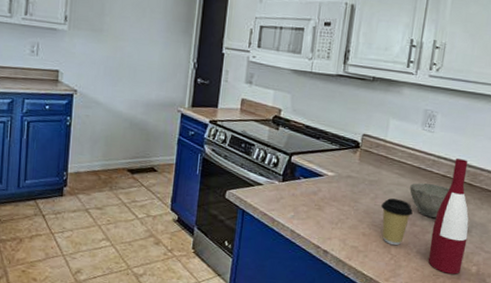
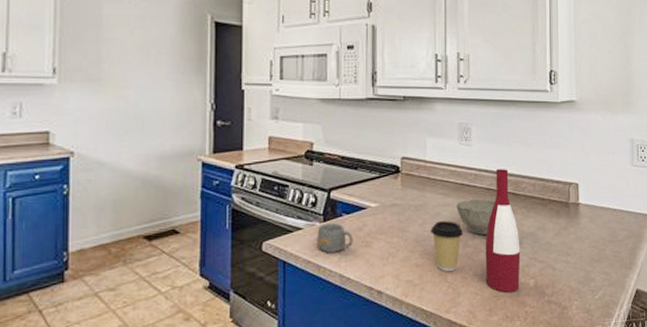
mug: none [273,183,308,210] -> present [316,222,354,253]

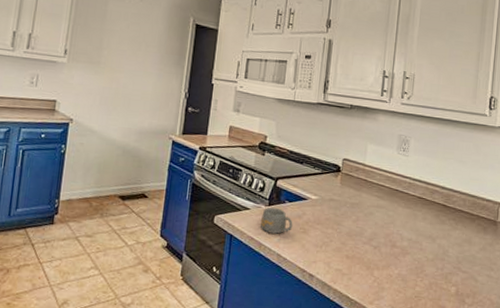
coffee cup: present [431,221,463,272] -> none [363,220,393,268]
bowl: present [456,199,495,236] -> none [389,205,426,240]
wine bottle: present [485,169,521,292] -> none [409,181,446,295]

